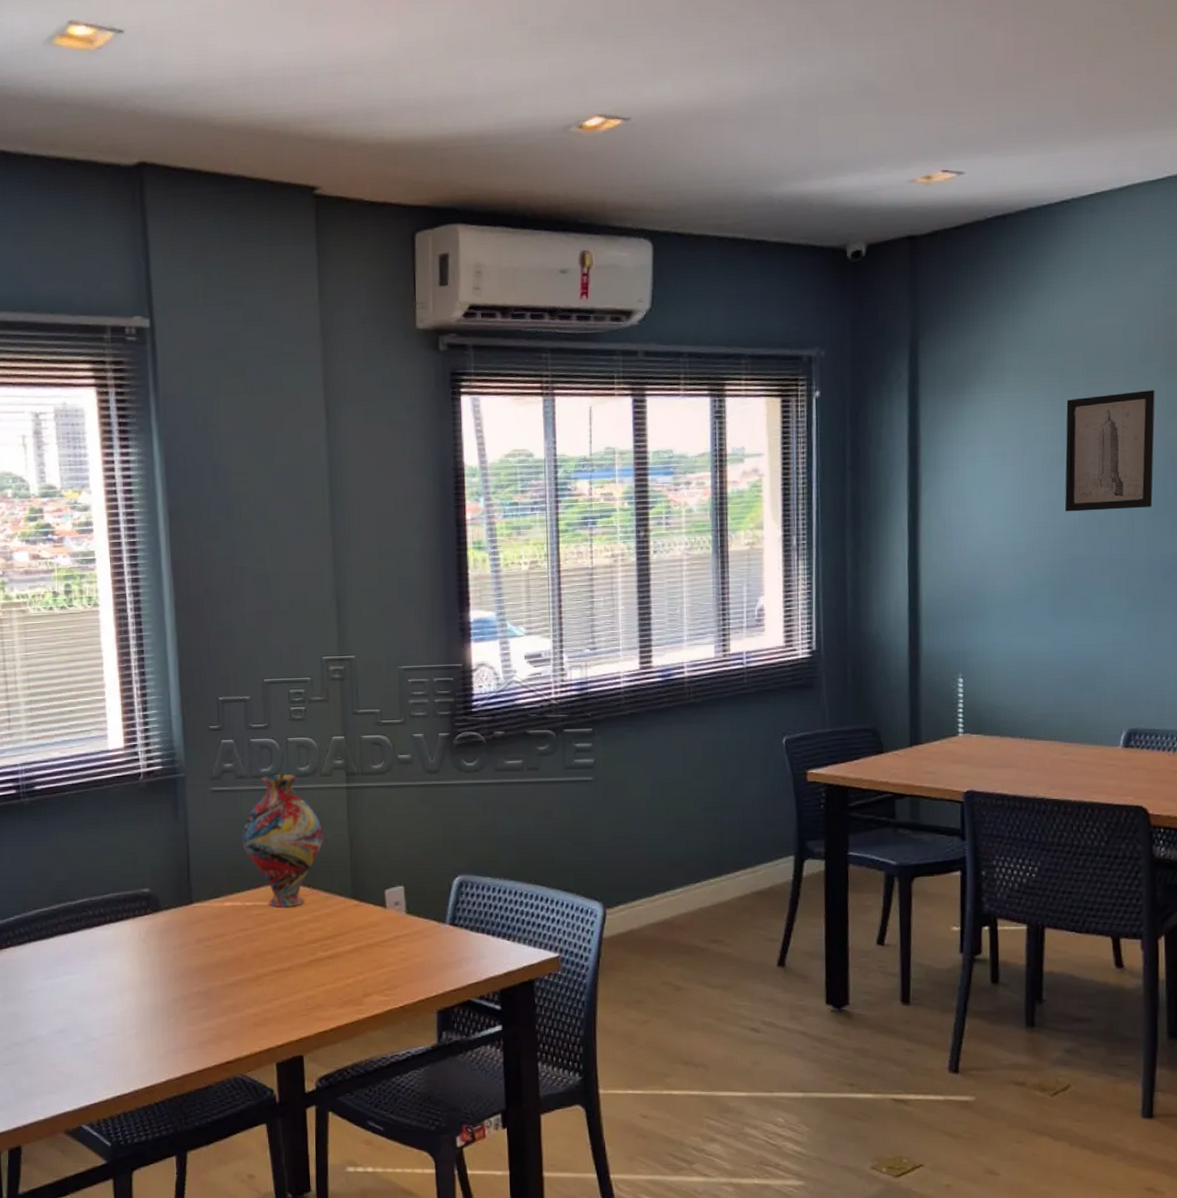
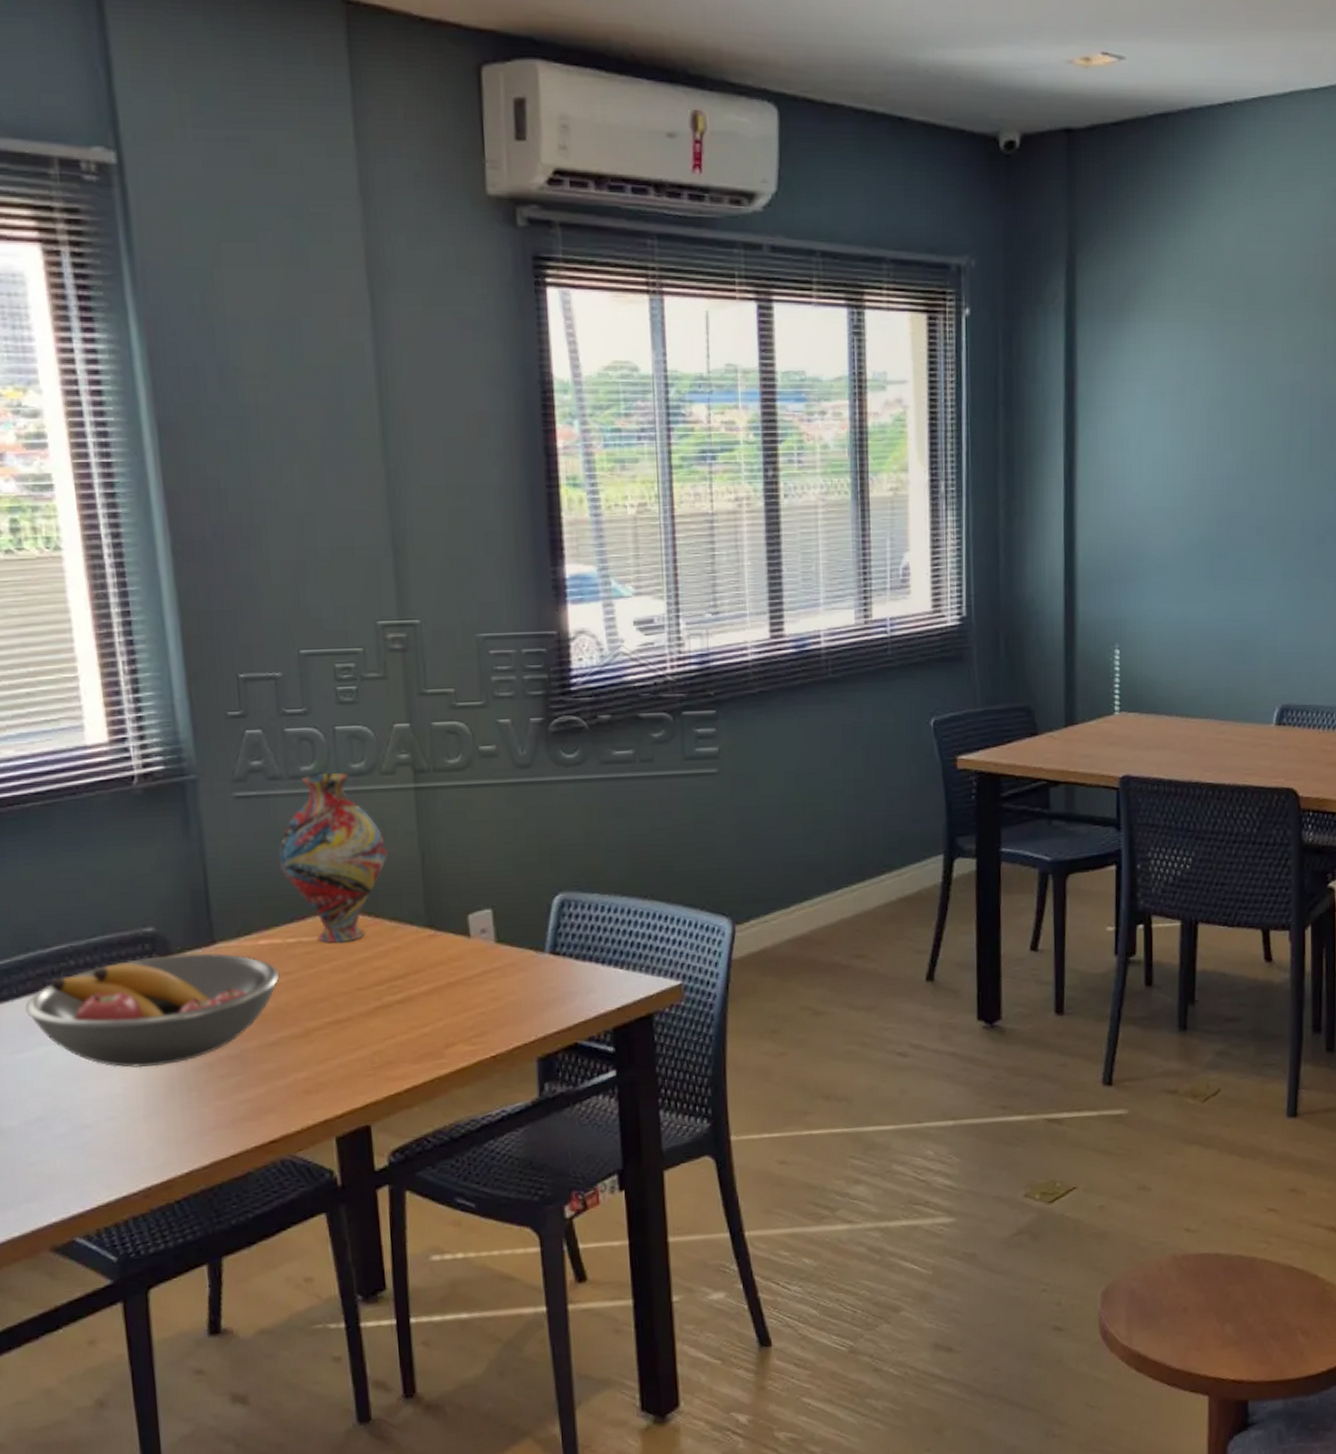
fruit bowl: none [57,910,239,997] -> present [26,953,280,1068]
wall art: present [1064,390,1155,512] -> none [1223,329,1313,463]

